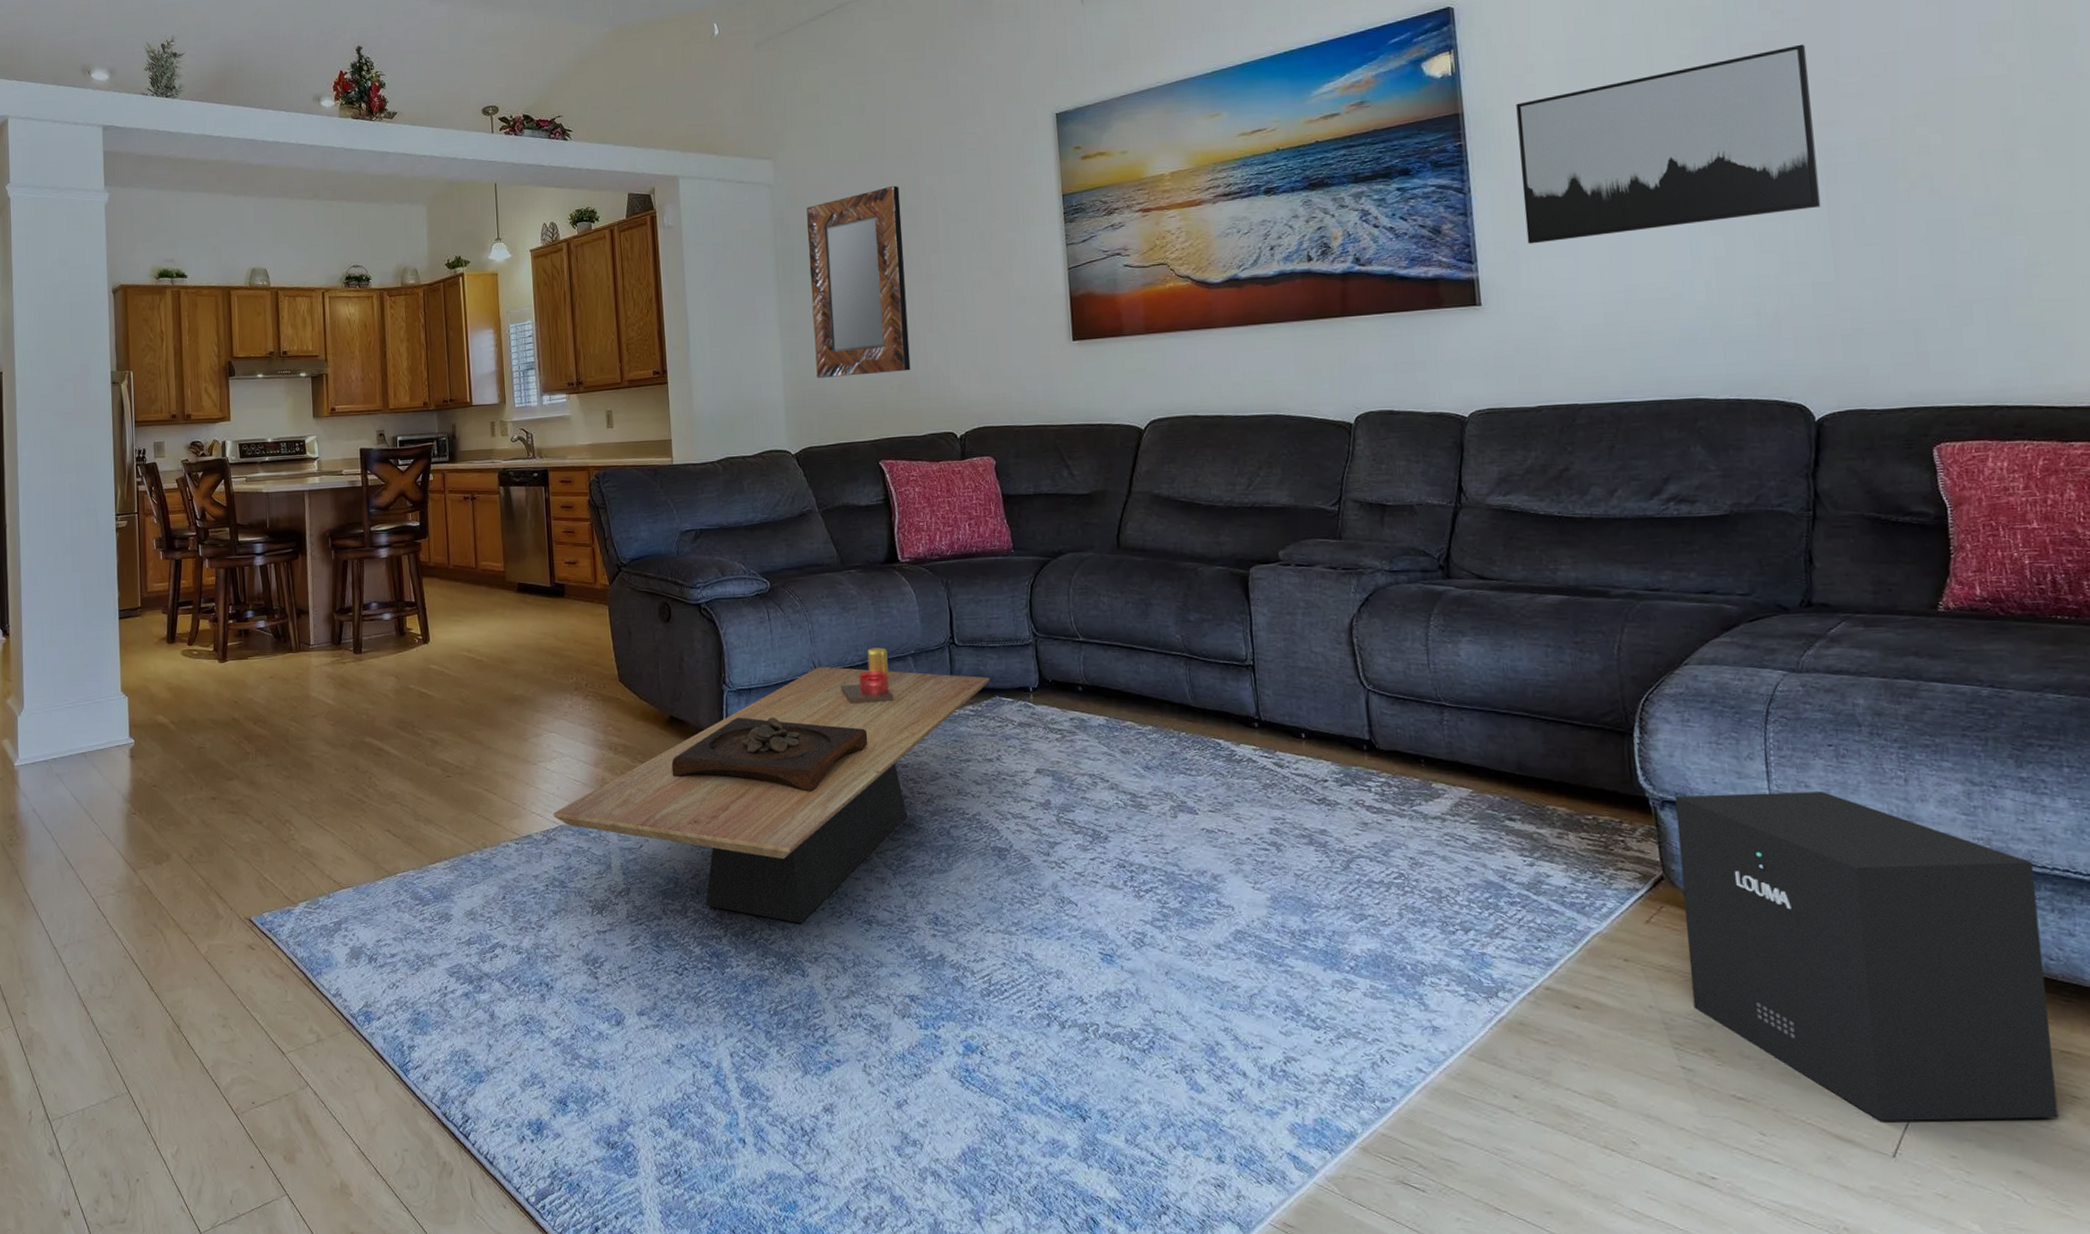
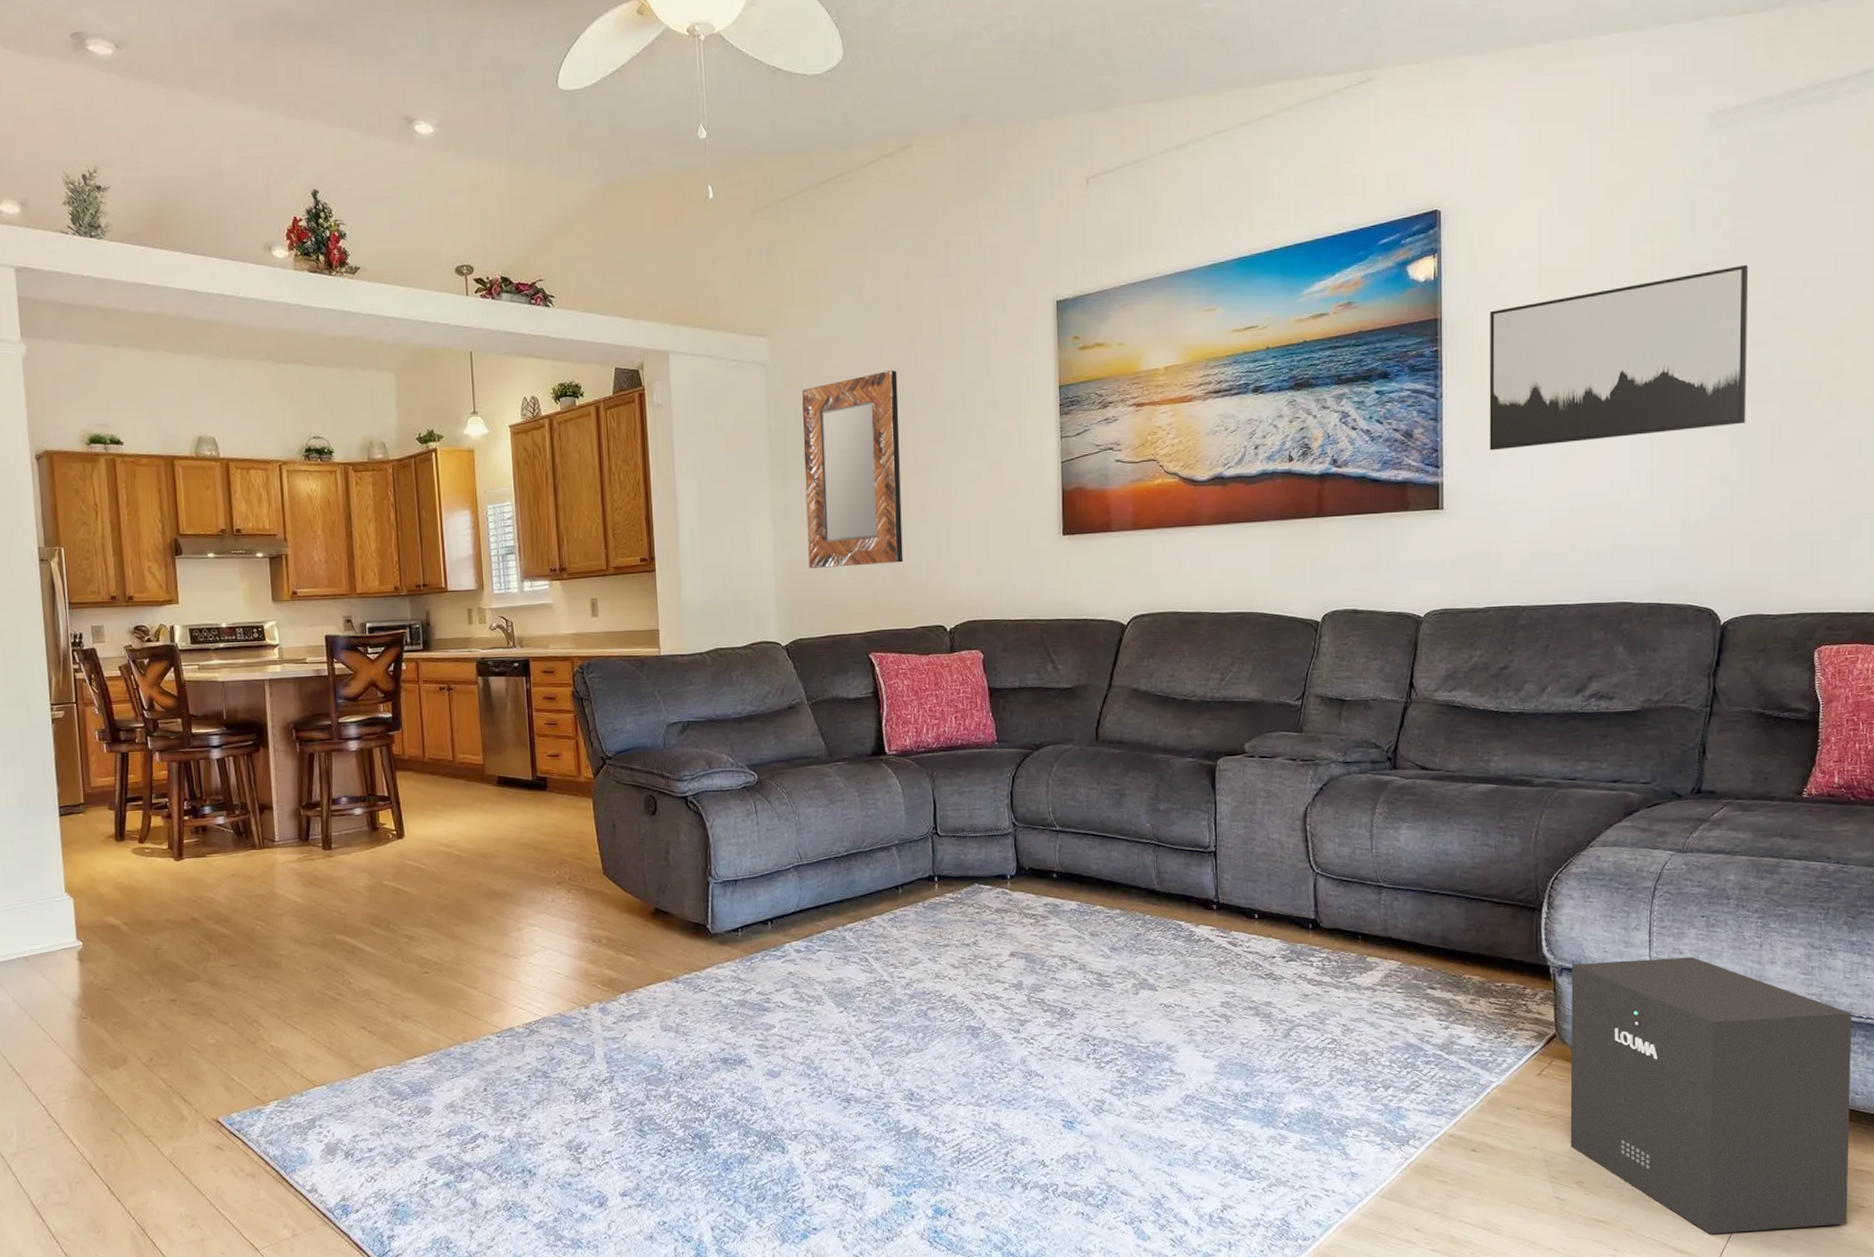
coffee table: present [554,667,991,924] -> none [536,857,971,1104]
wooden tray: present [671,717,868,792] -> none [656,907,851,979]
candle: present [841,647,894,705] -> none [825,838,878,894]

